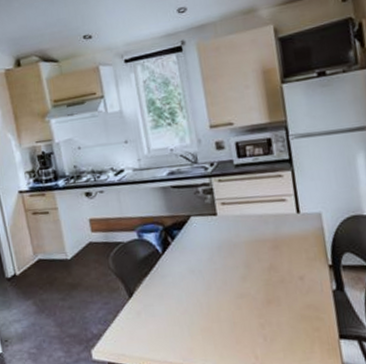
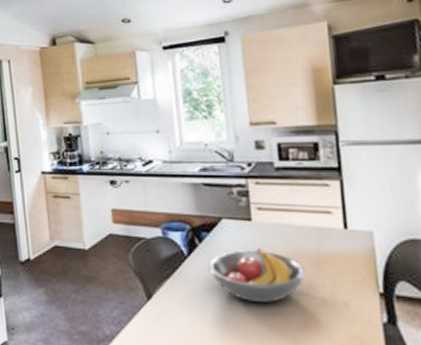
fruit bowl: none [181,238,267,287] -> present [208,248,306,302]

